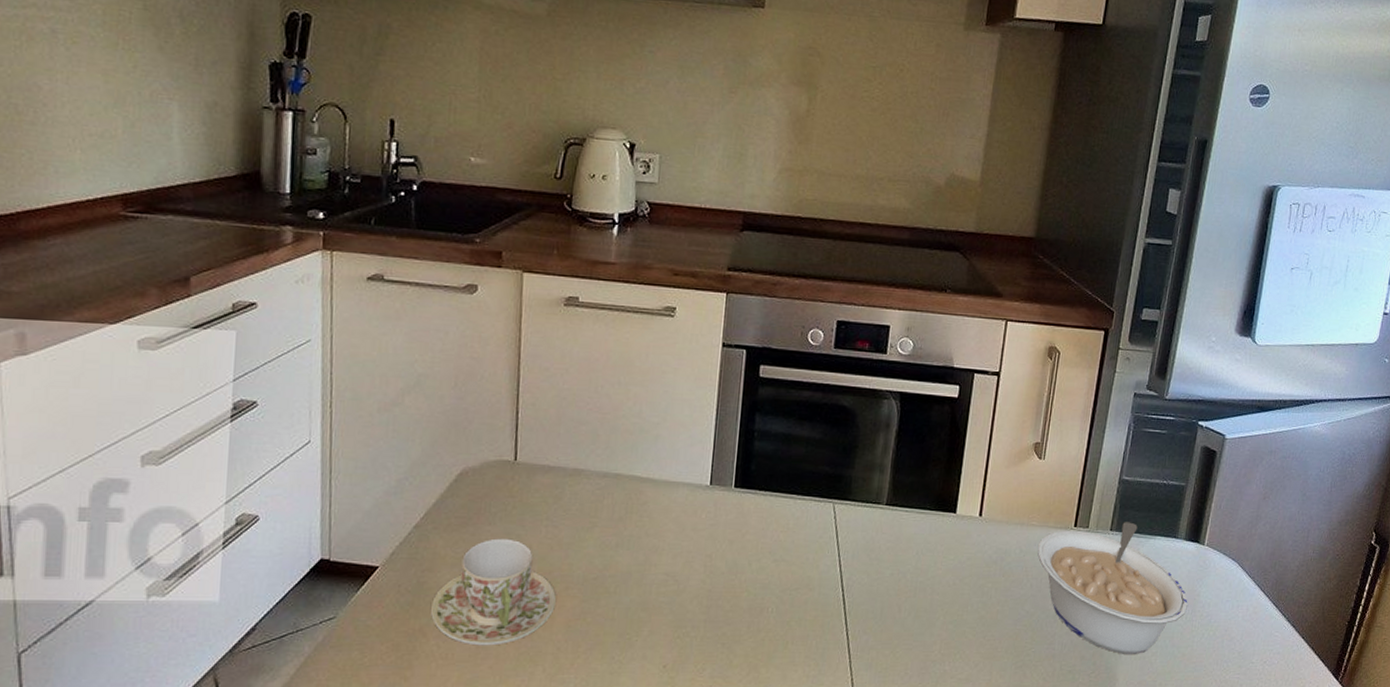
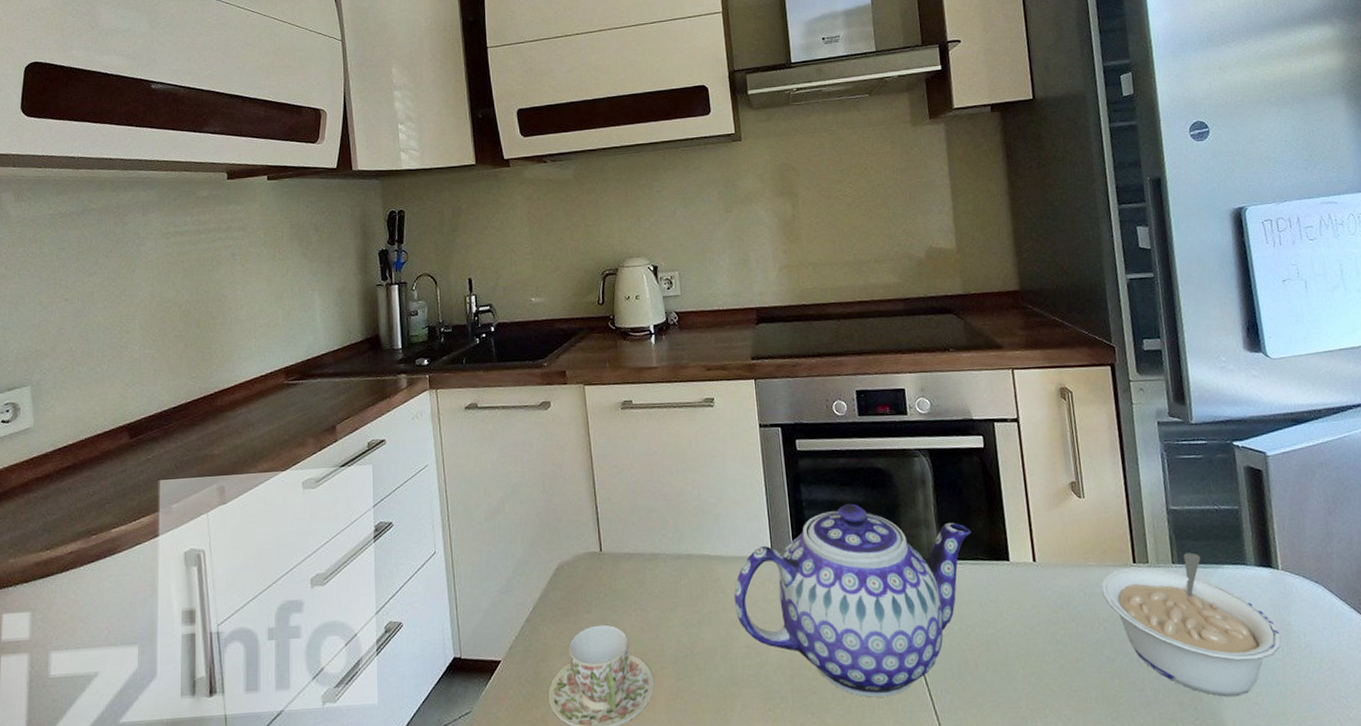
teapot: none [659,439,925,633] -> present [734,503,971,698]

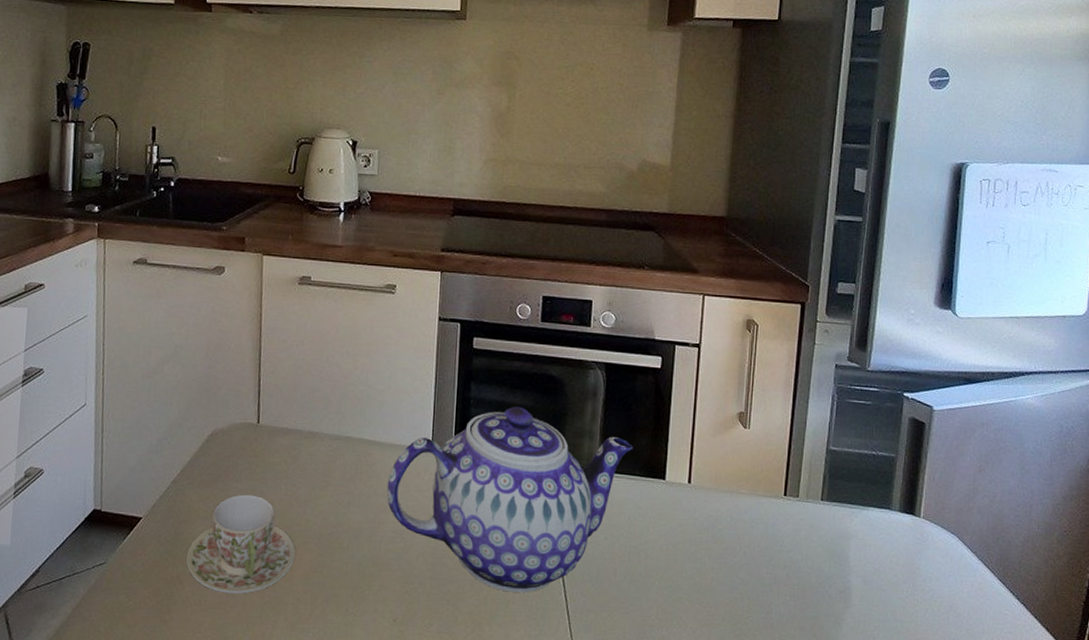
legume: present [1100,552,1281,697] -> none [748,492,908,627]

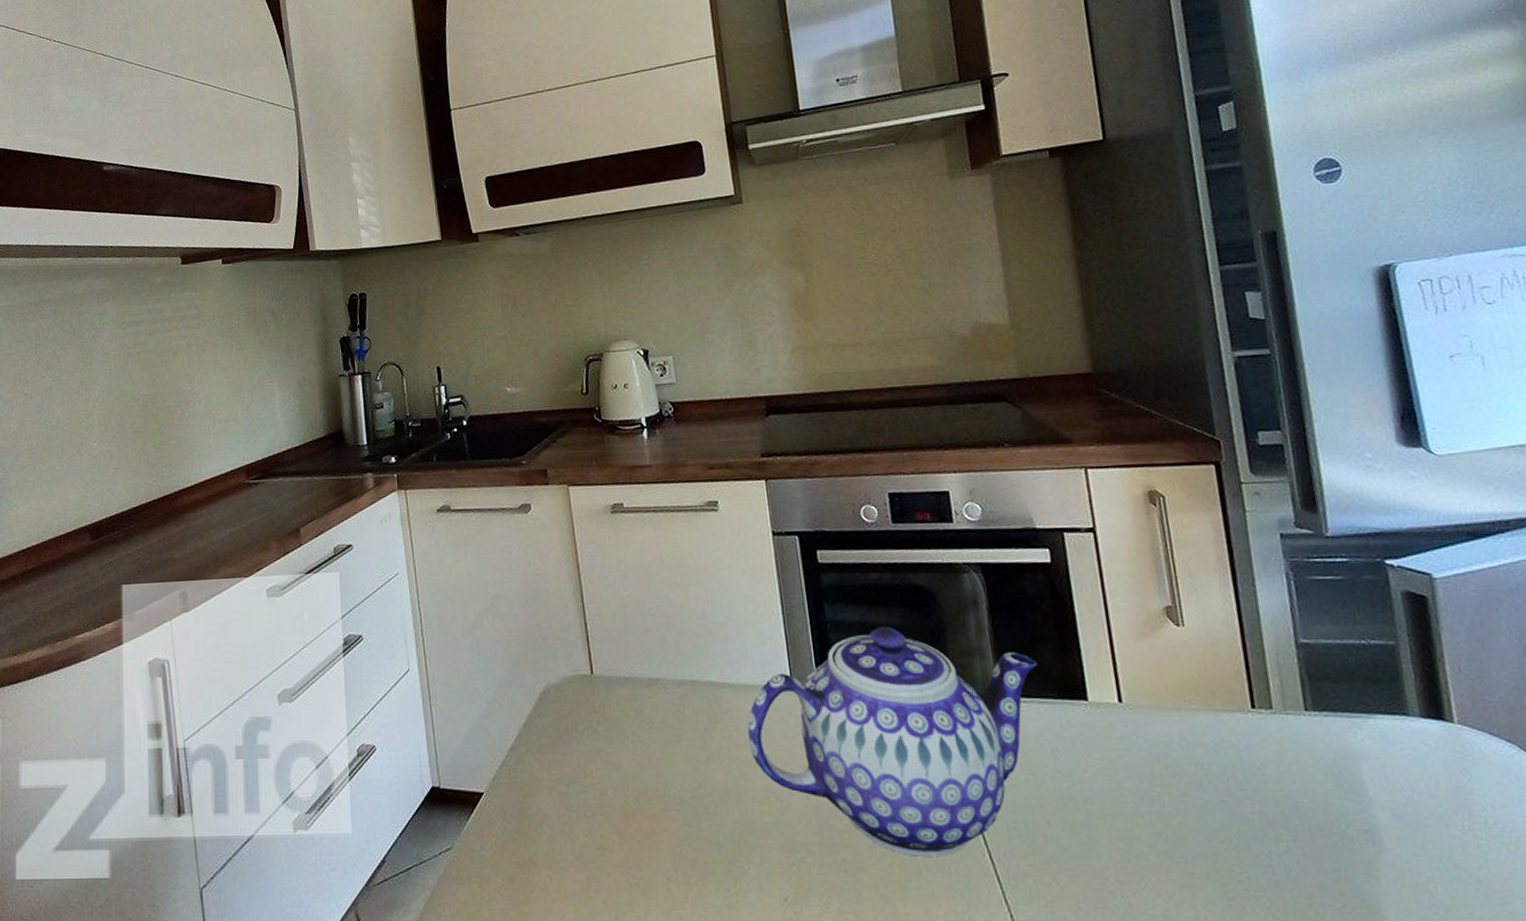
teacup: present [186,494,296,594] -> none [537,757,658,877]

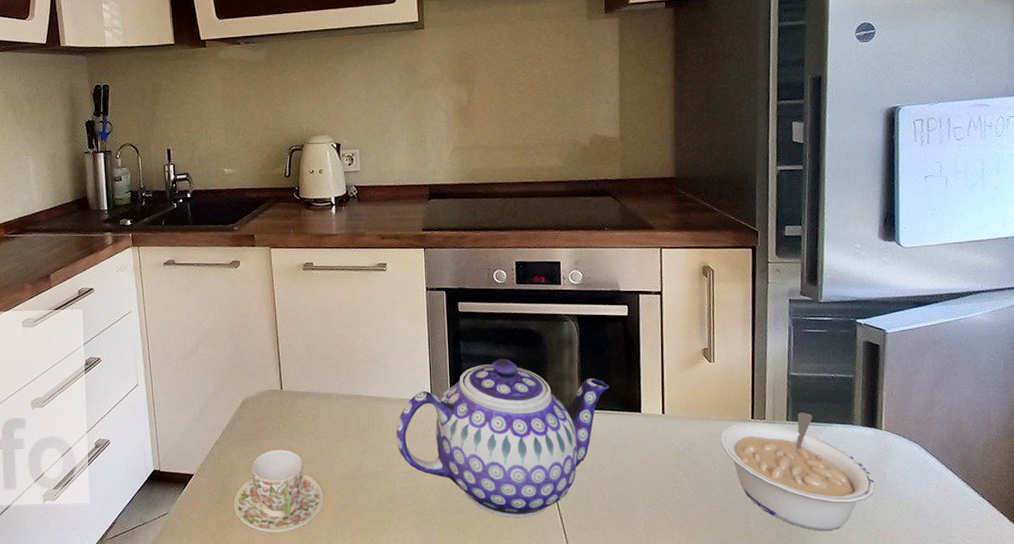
teacup: none [537,757,658,877] -> present [234,449,325,533]
legume: none [1208,697,1460,880] -> present [720,412,875,531]

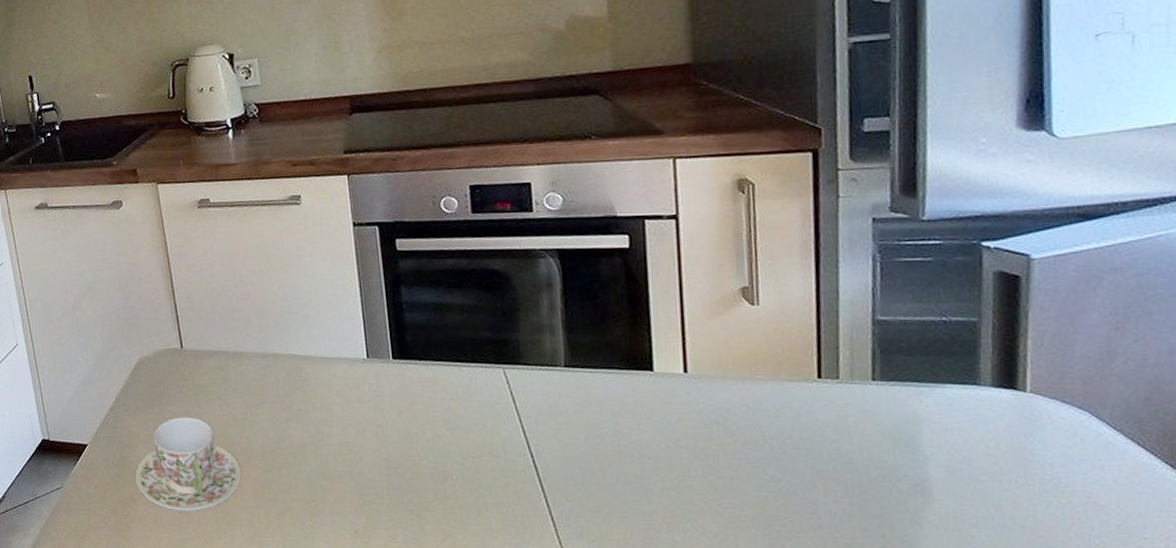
teapot: present [396,359,609,518] -> none [324,306,607,500]
legume: present [720,412,875,531] -> none [770,369,1016,526]

